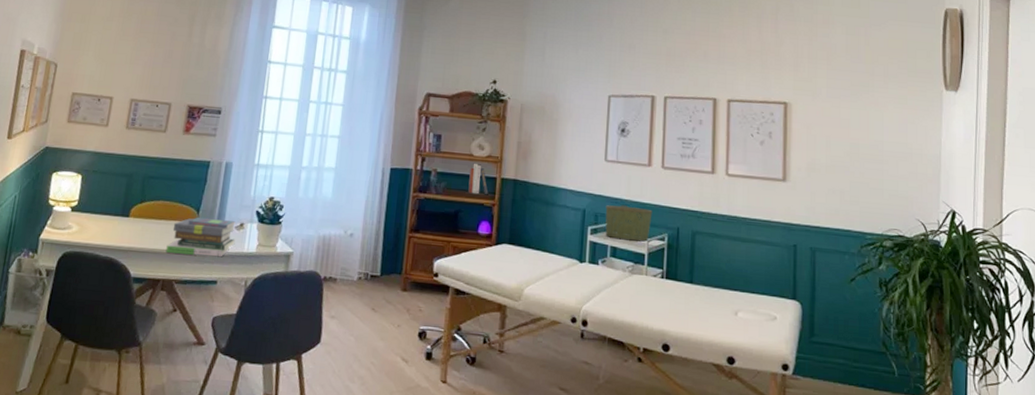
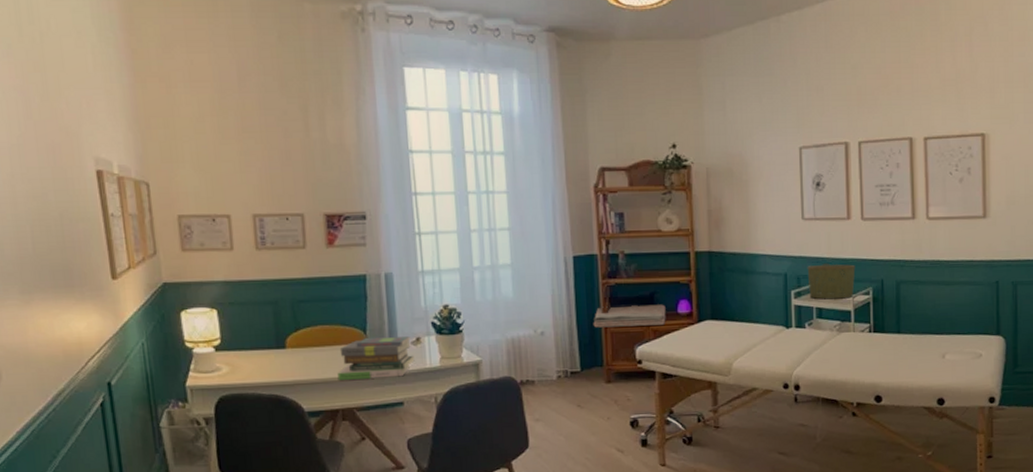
towel: none [398,217,468,243] -> present [593,304,666,328]
books: present [468,164,489,195] -> none [660,240,683,273]

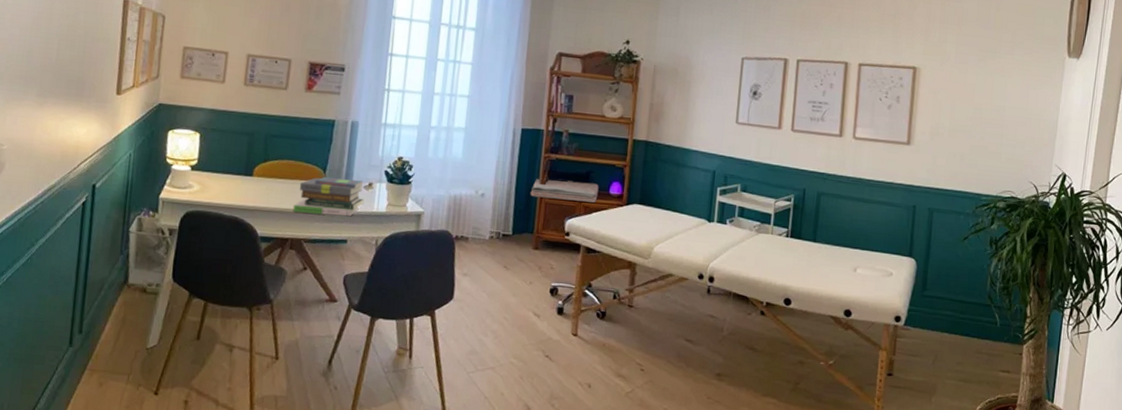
basket: present [807,263,855,300] -> none [734,166,781,202]

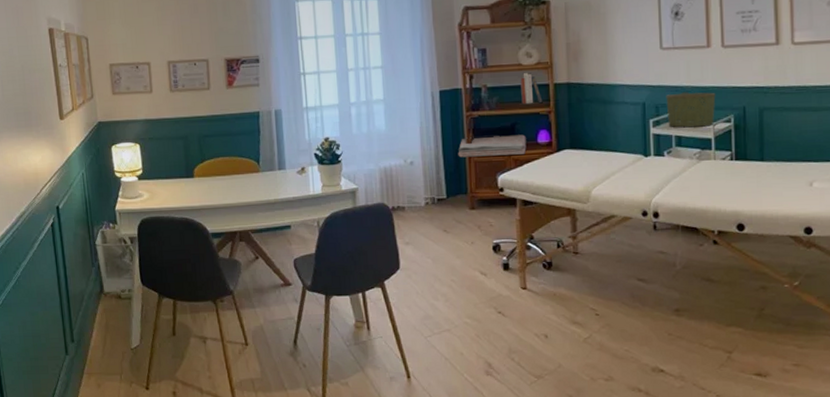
books: present [293,176,364,217] -> none [235,166,300,206]
books: none [600,125,620,156] -> present [520,73,543,105]
basket: none [734,166,781,202] -> present [666,91,716,128]

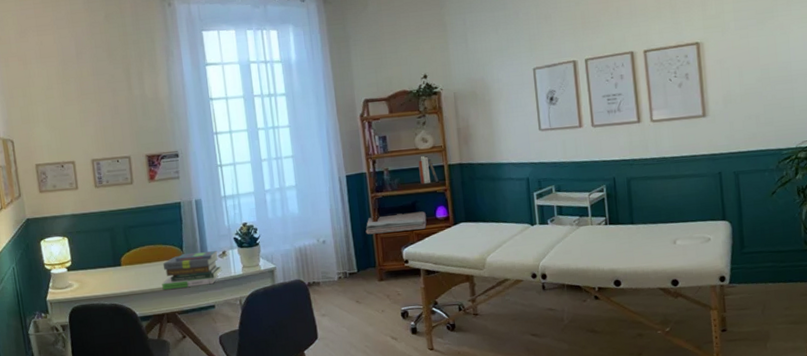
books: none [235,166,300,206] -> present [161,251,222,290]
basket: present [666,91,716,128] -> none [546,166,589,199]

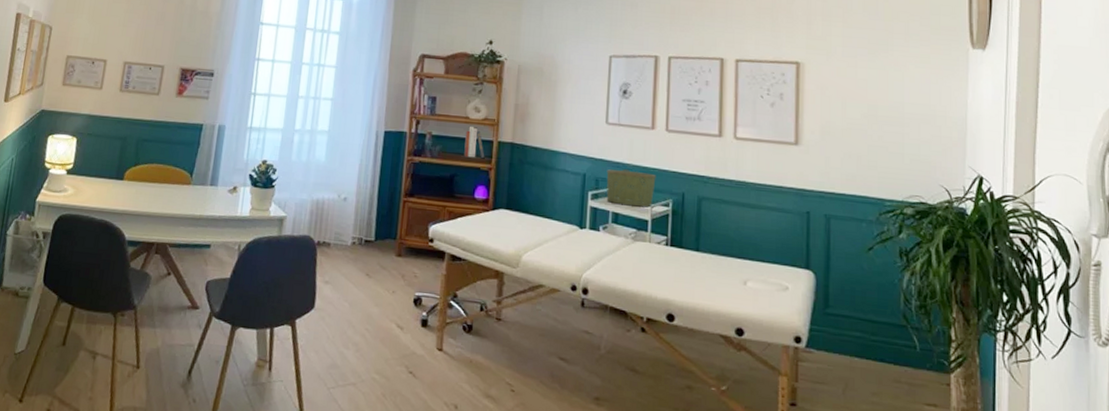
books: present [161,251,222,290] -> none [159,180,229,221]
towel: present [365,211,427,235] -> none [393,181,464,208]
basket: none [546,166,589,199] -> present [606,168,656,208]

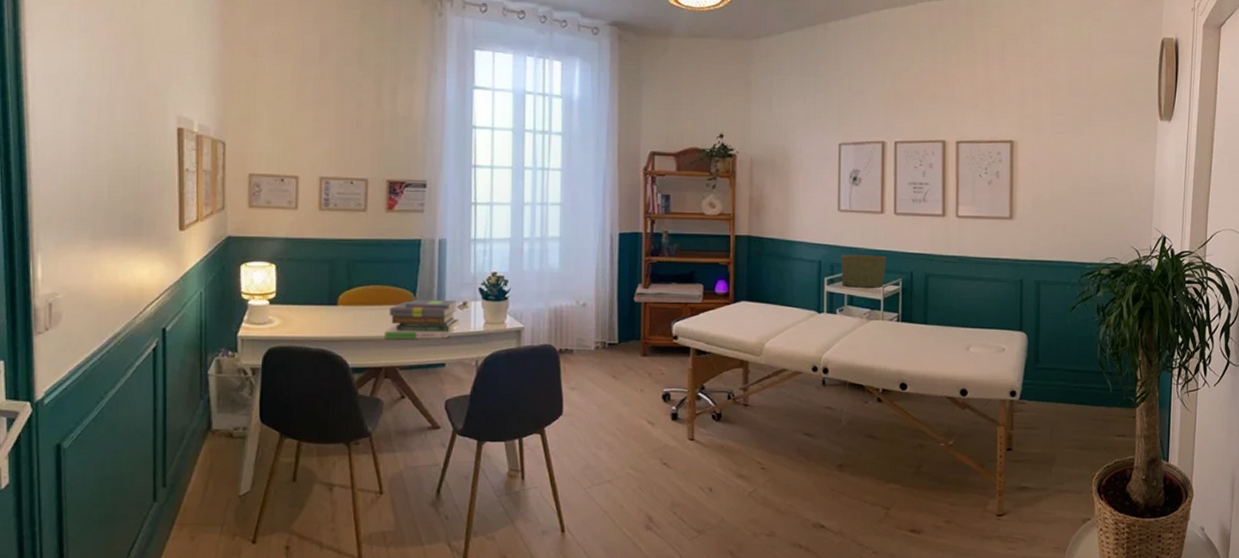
books: none [159,180,229,221] -> present [384,299,460,339]
towel: none [393,181,464,208] -> present [633,281,704,304]
books: present [464,127,485,159] -> none [702,223,723,254]

